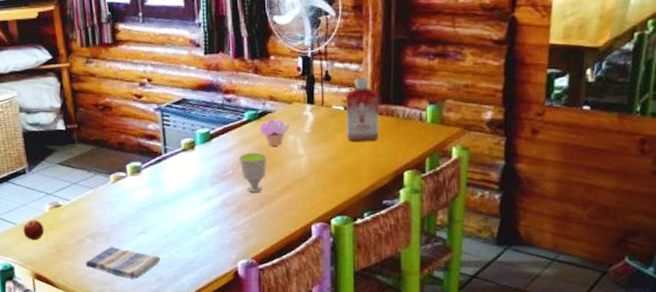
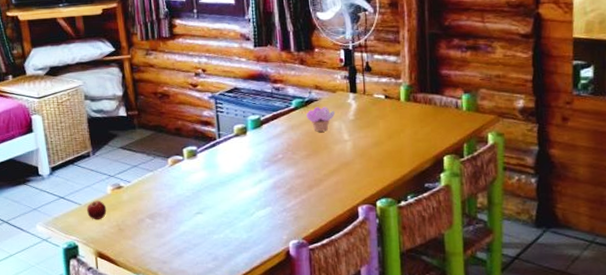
dish towel: present [85,247,160,279] -> none [145,227,216,258]
cup: present [239,153,267,193] -> none [288,138,314,176]
bottle: present [346,77,380,141] -> none [386,68,419,128]

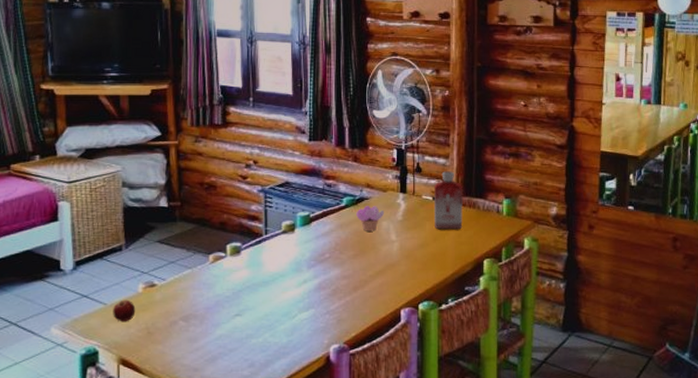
bottle: none [386,68,419,128] -> present [434,171,463,230]

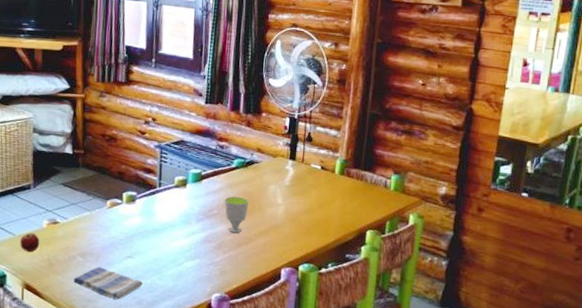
dish towel: none [176,330,254,364] -> present [73,267,143,300]
cup: none [336,238,362,277] -> present [224,196,249,234]
succulent plant: present [356,206,385,231] -> none [245,169,273,194]
bottle: present [434,171,463,230] -> none [321,142,352,200]

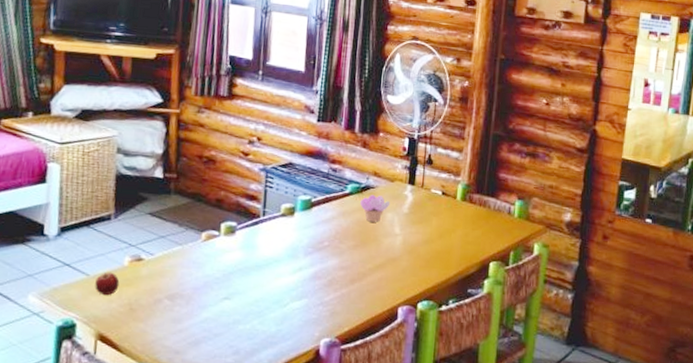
dish towel: present [73,267,143,300] -> none [158,311,241,350]
cup: present [224,196,249,234] -> none [336,226,364,268]
succulent plant: none [245,169,273,194] -> present [360,195,391,222]

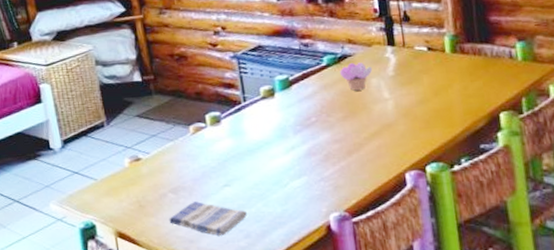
fruit: present [95,272,120,296] -> none [103,174,125,197]
dish towel: none [158,311,241,350] -> present [169,202,247,236]

